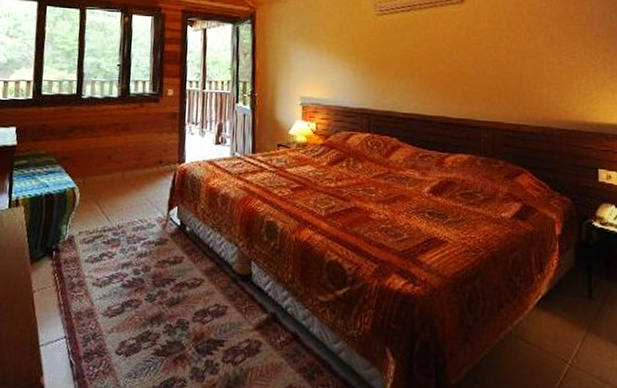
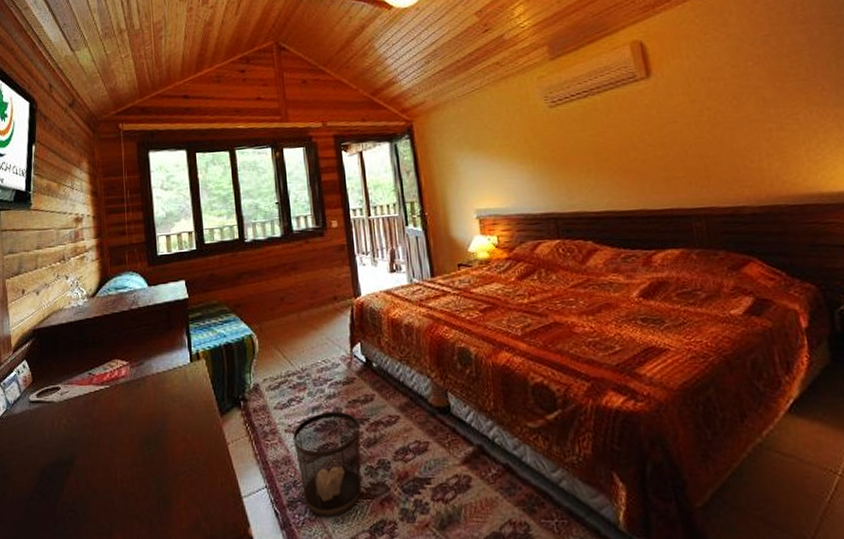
waste bin: none [99,269,166,371] -> present [293,412,362,517]

